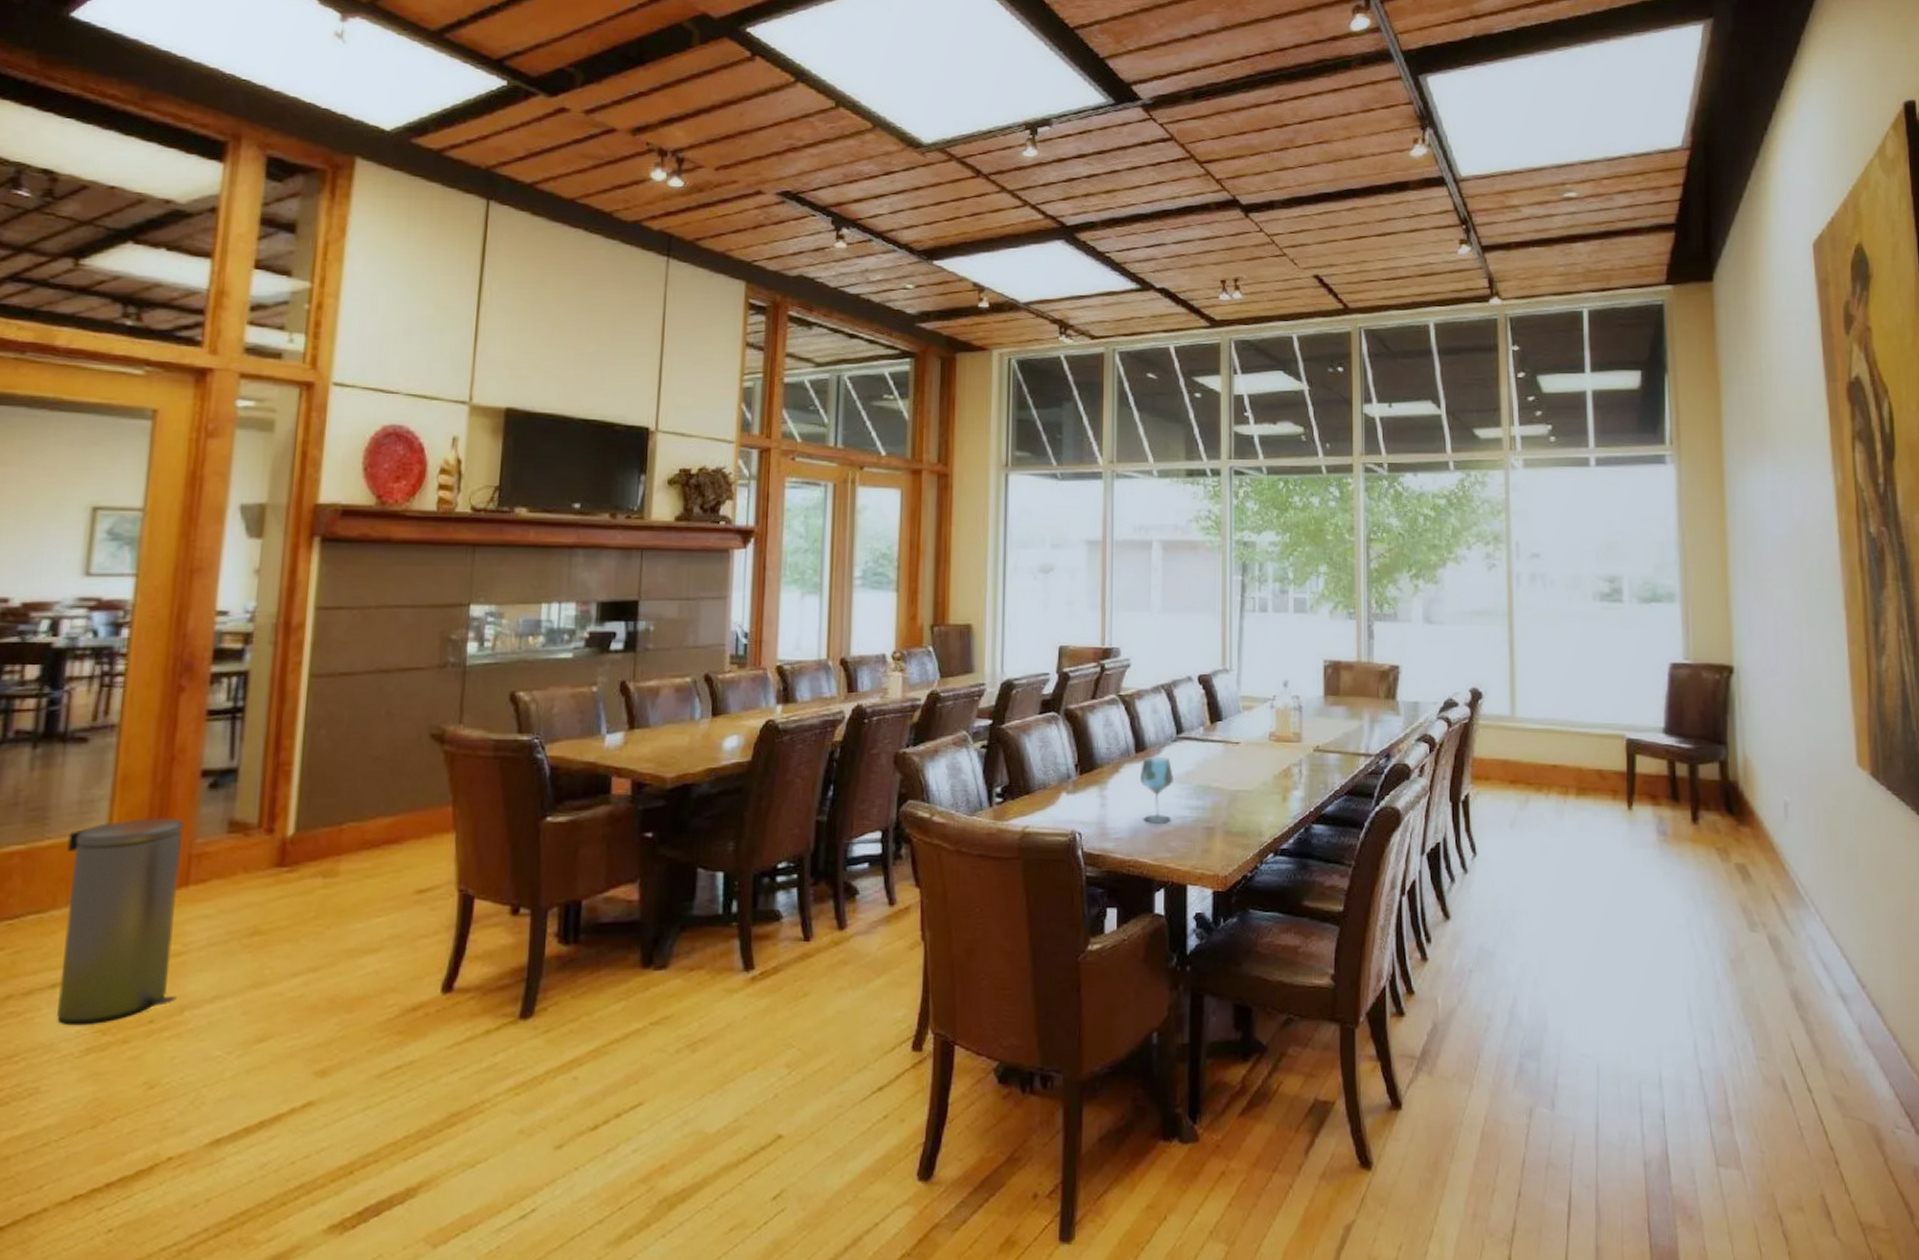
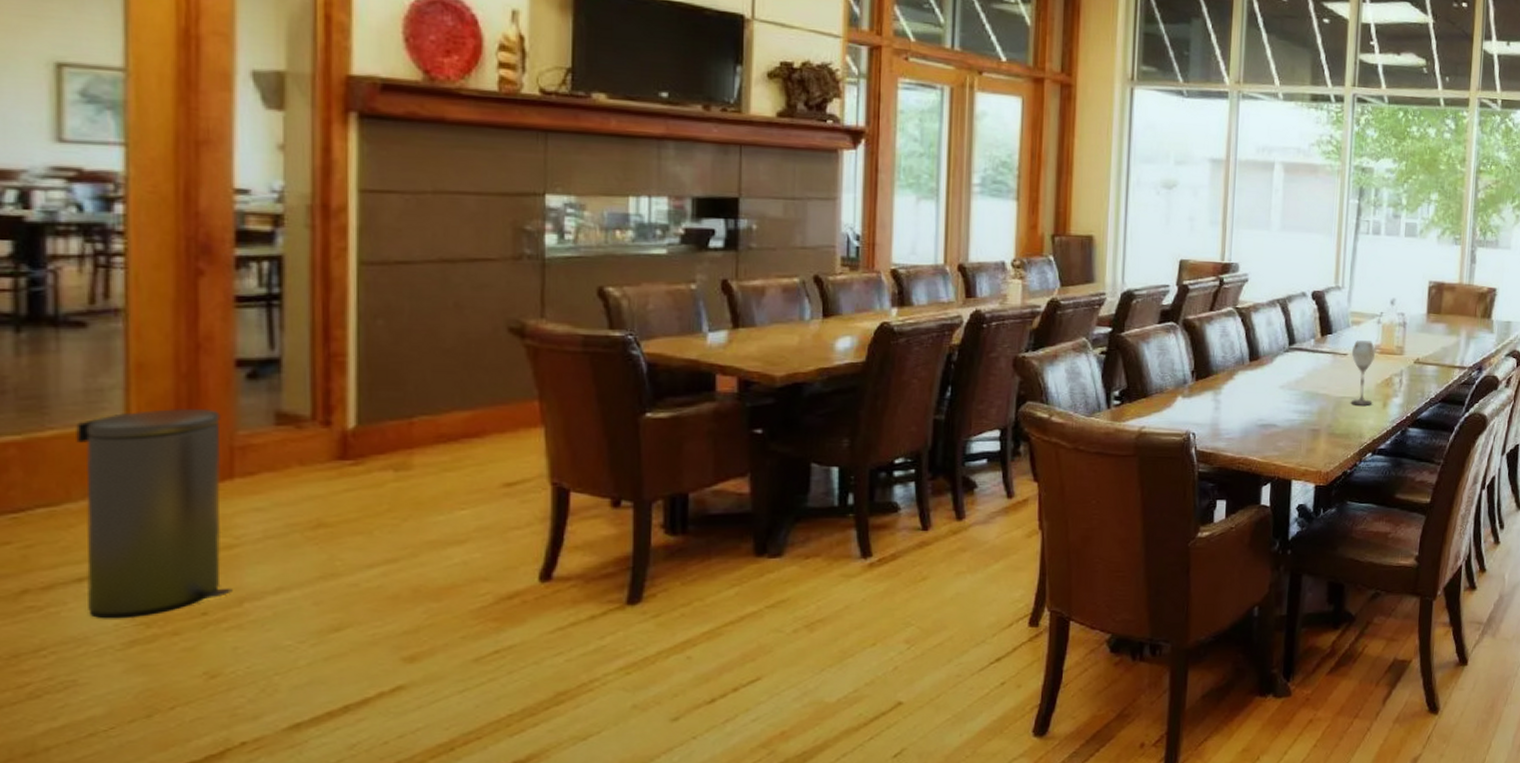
wine glass: present [1140,756,1173,825] -> none [1253,365,1284,427]
wineglass: none [1244,727,1271,801] -> present [1350,340,1376,407]

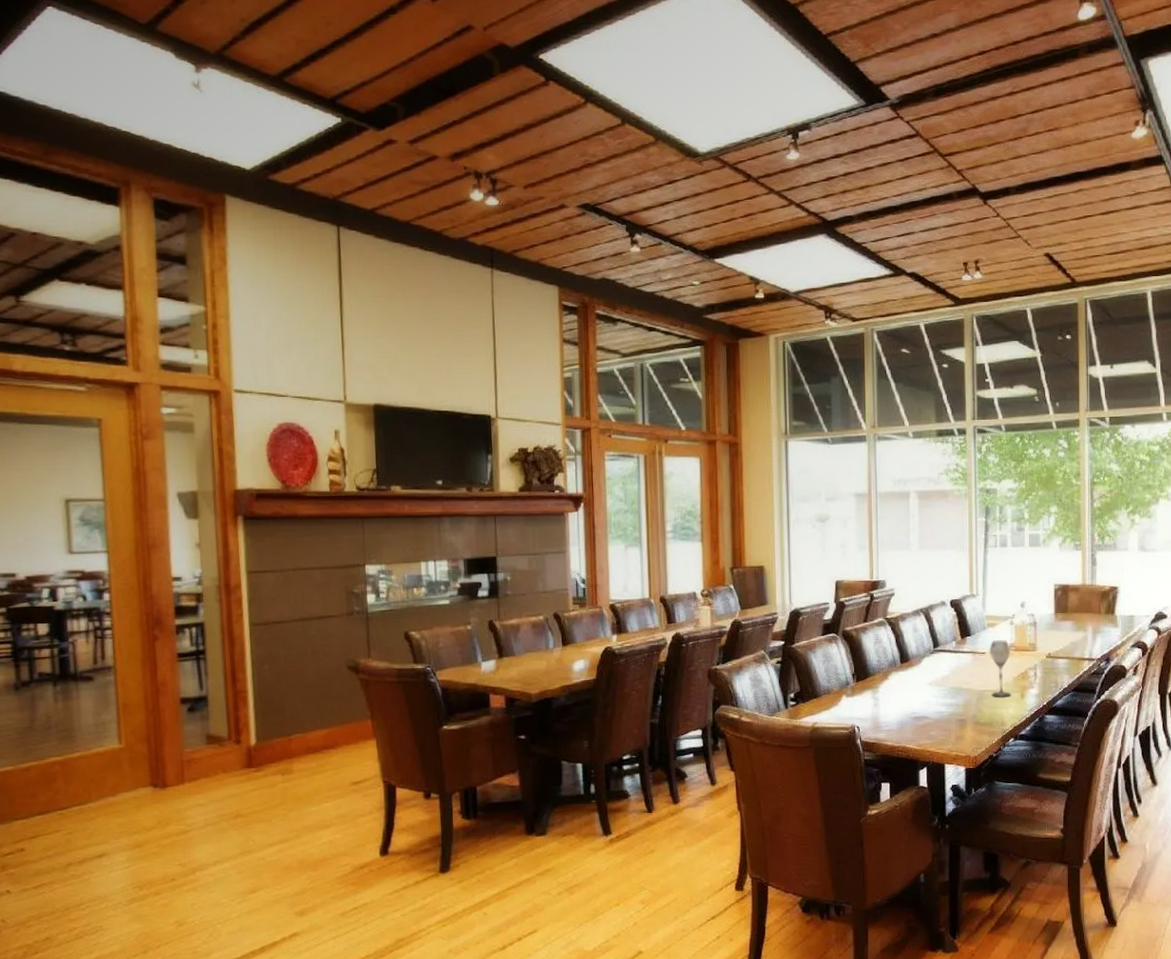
pedal bin: present [76,409,232,619] -> none [91,734,189,884]

